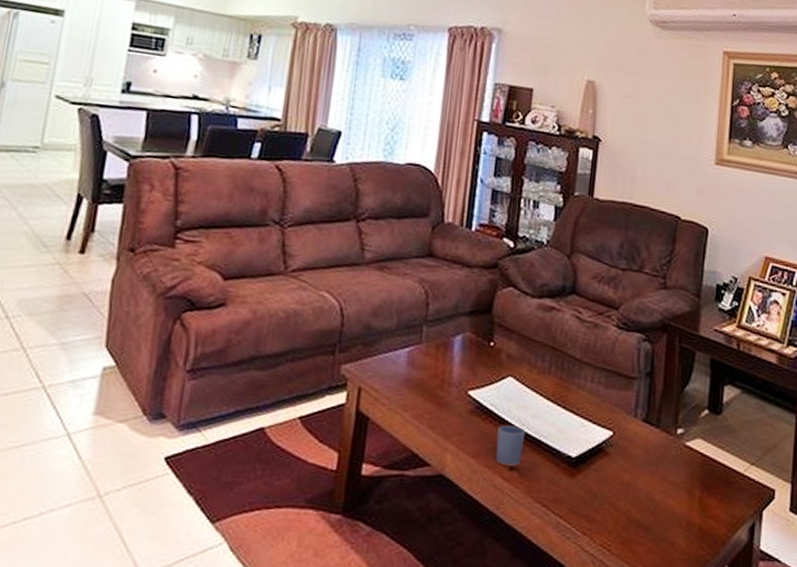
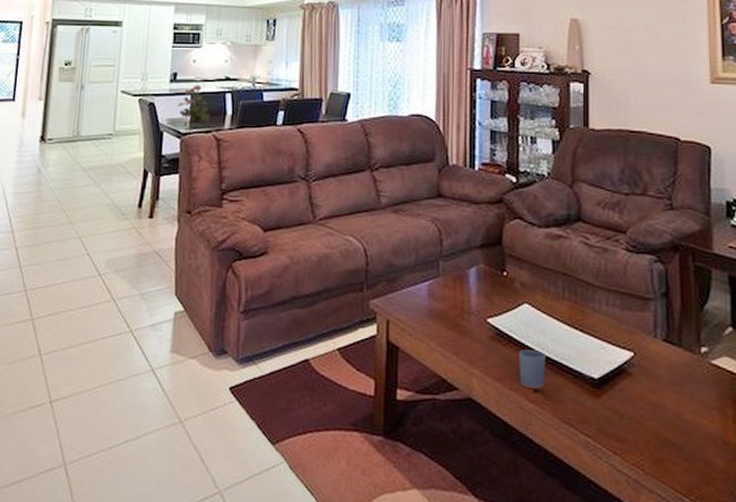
flower bouquet: none [128,100,175,149] -> present [177,85,214,127]

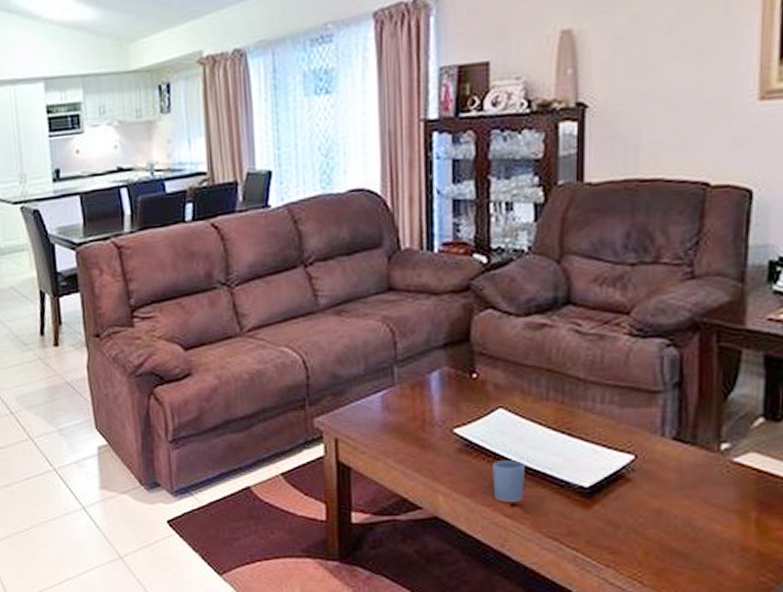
flower bouquet: present [177,85,214,127] -> none [66,181,108,235]

